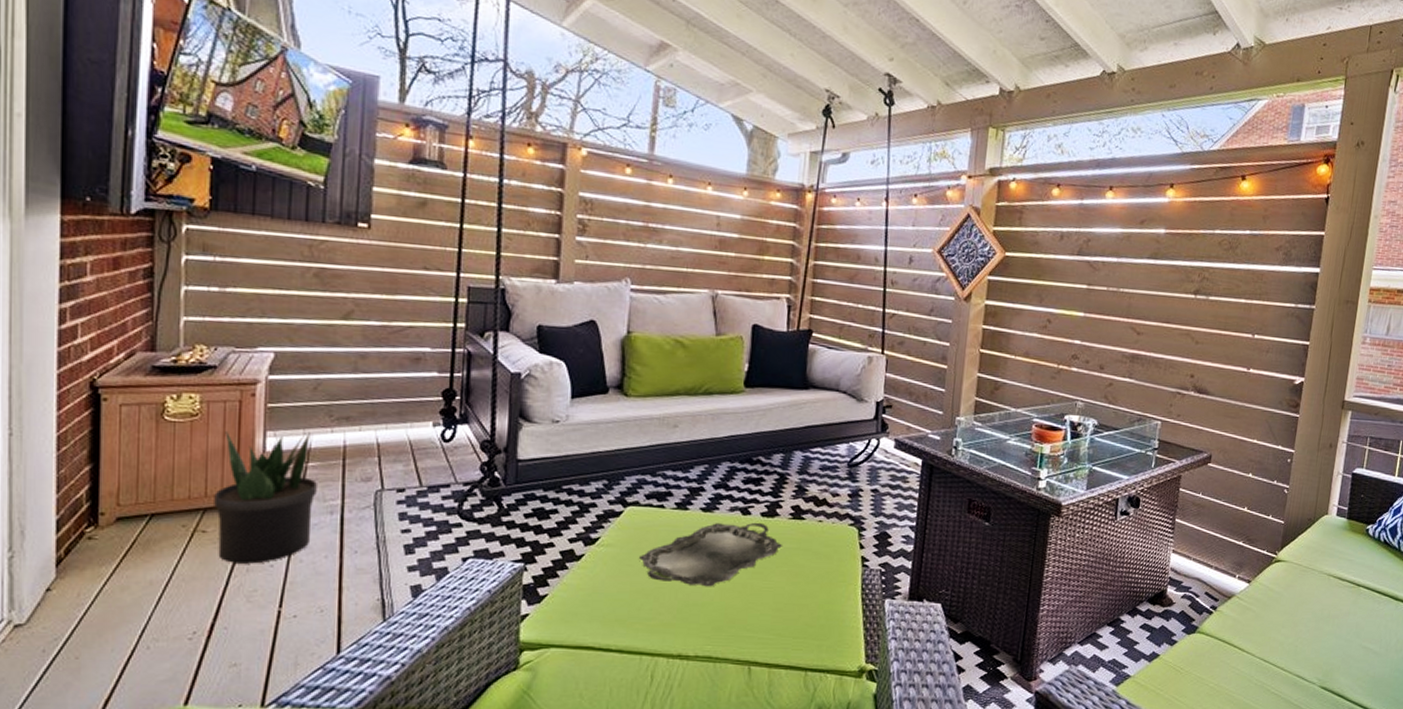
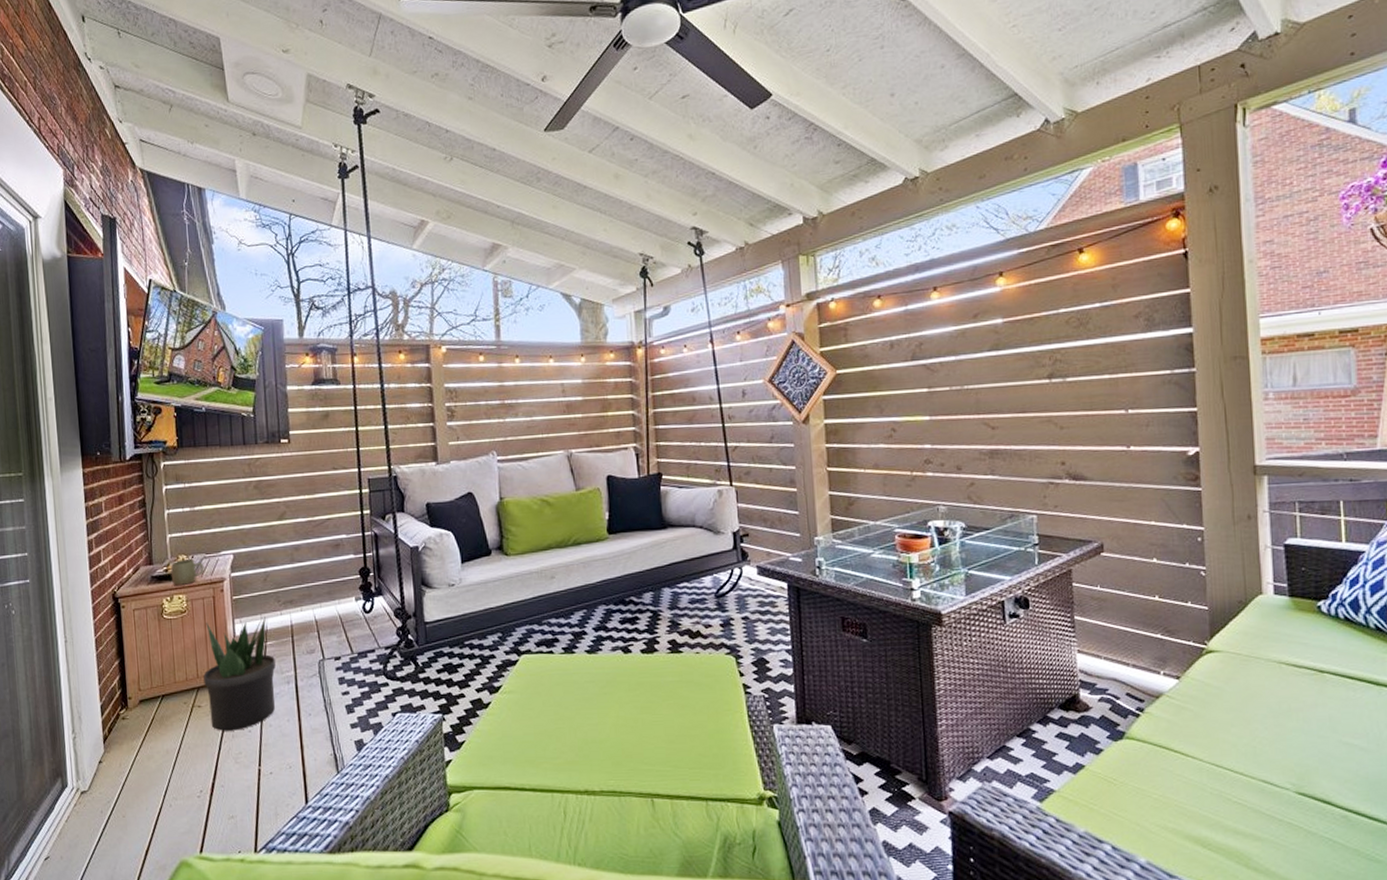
mug: none [181,350,231,382] -> present [170,558,205,585]
serving tray: present [639,522,783,587] -> none [538,659,666,724]

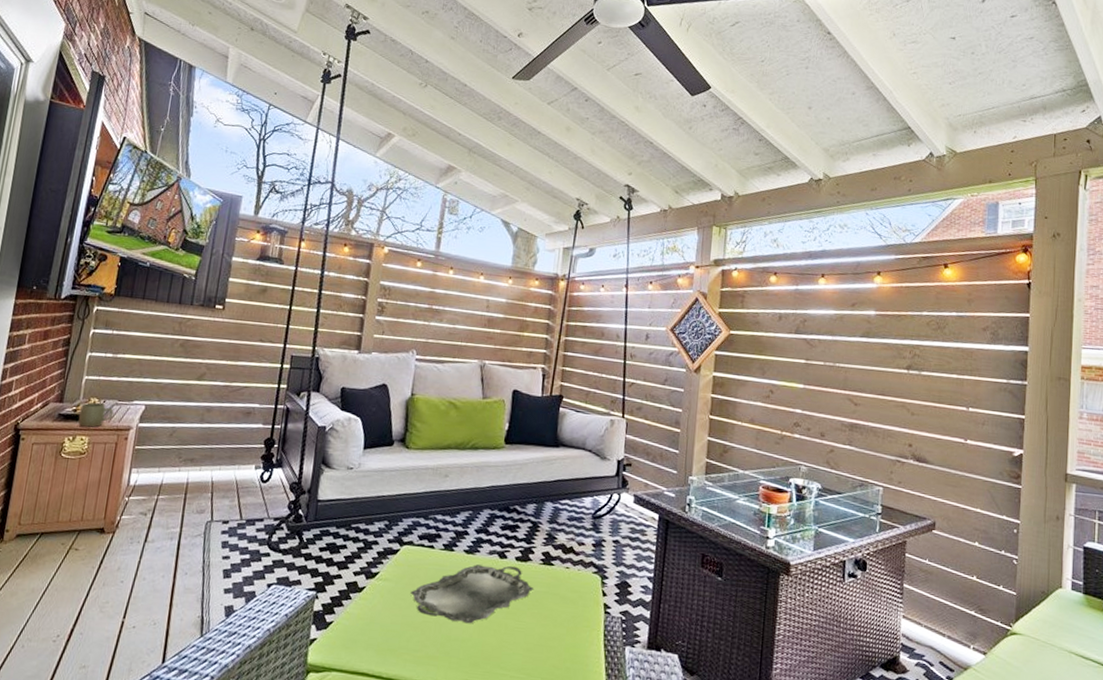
planter: present [203,616,276,731] -> none [84,466,164,579]
serving tray: none [538,659,666,724] -> present [411,564,534,624]

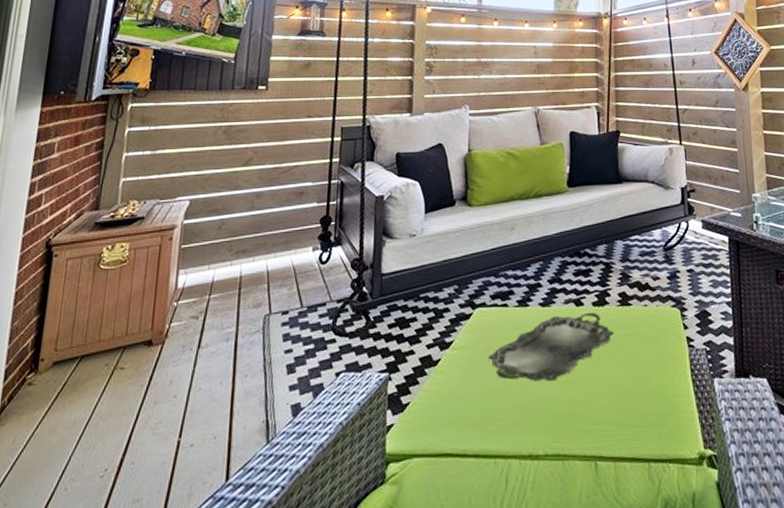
mug: present [78,402,114,427] -> none [116,204,156,233]

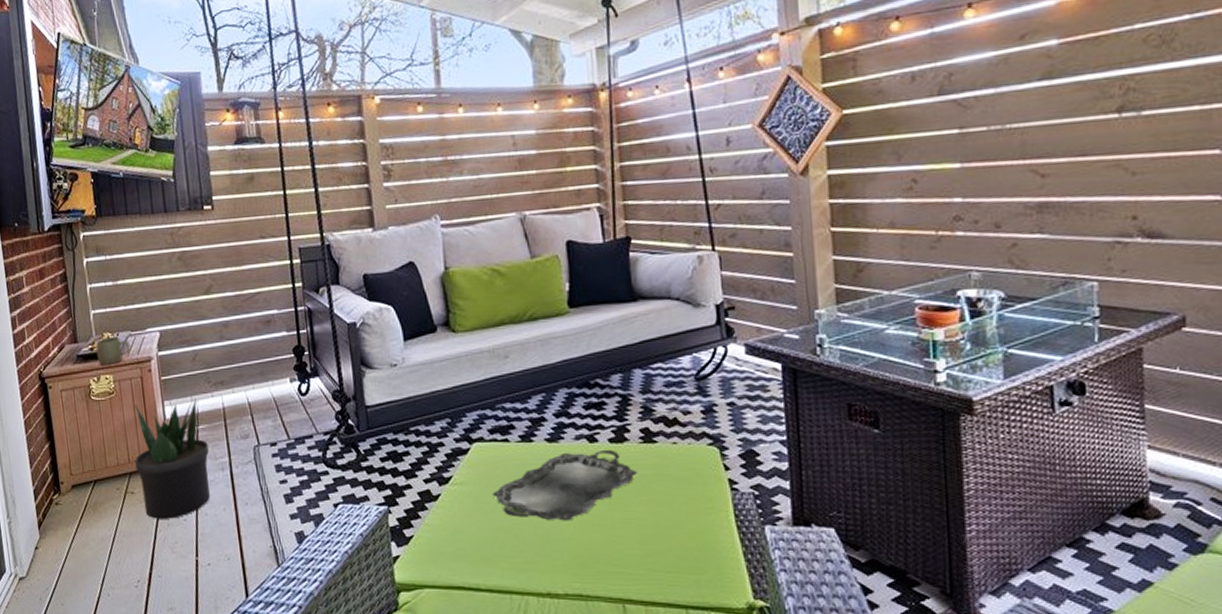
mug: none [116,204,156,233] -> present [95,336,131,365]
planter: none [132,267,217,397] -> present [135,398,210,519]

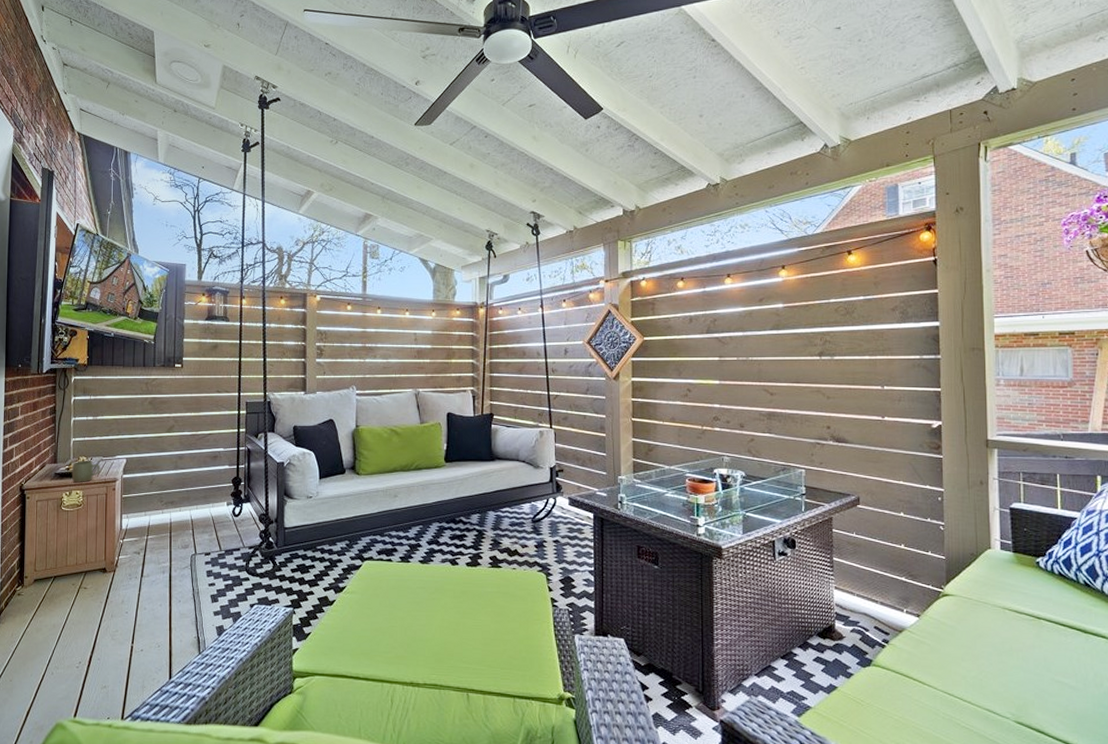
planter: present [135,398,210,519] -> none [91,514,154,611]
serving tray: present [493,449,638,521] -> none [376,571,486,626]

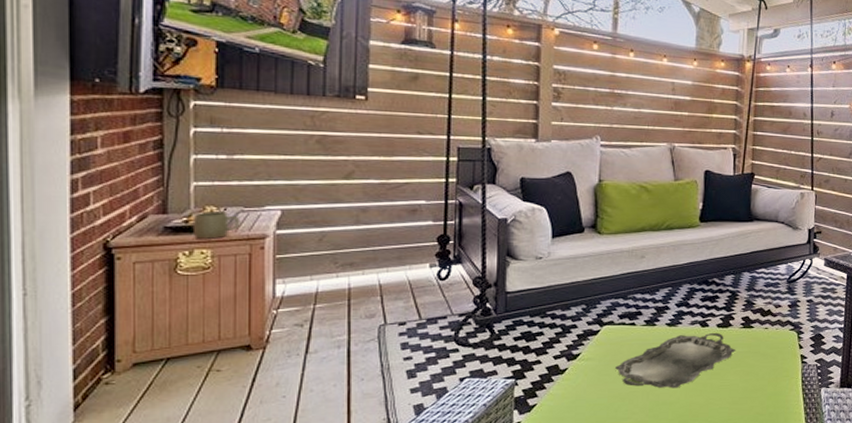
serving tray: none [376,571,486,626] -> present [615,332,736,388]

